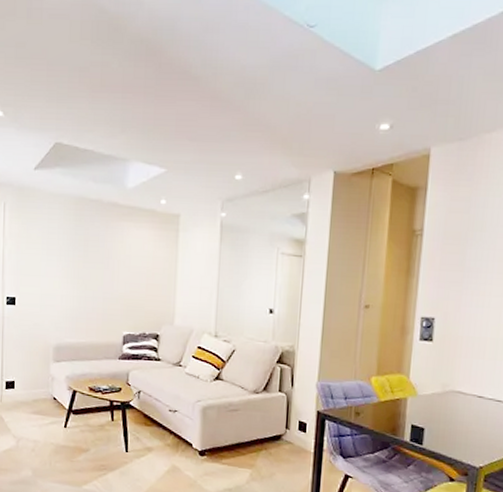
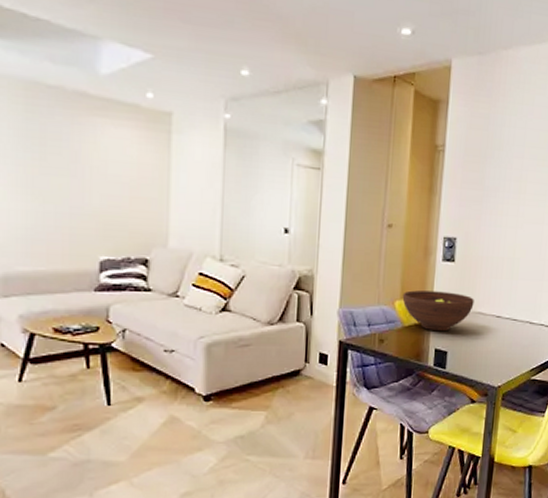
fruit bowl: none [378,367,454,409] -> present [402,290,474,332]

